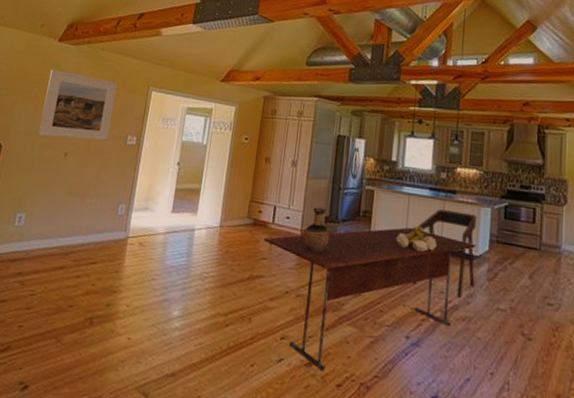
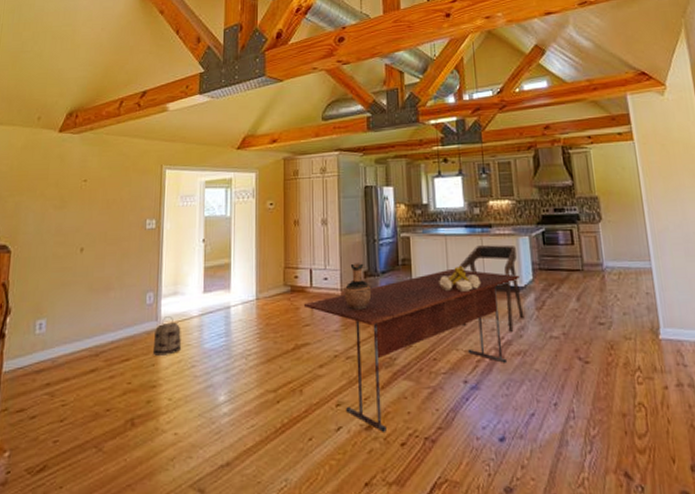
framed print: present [38,69,118,141] -> none [49,162,129,234]
basket: none [117,229,147,265] -> present [152,316,181,356]

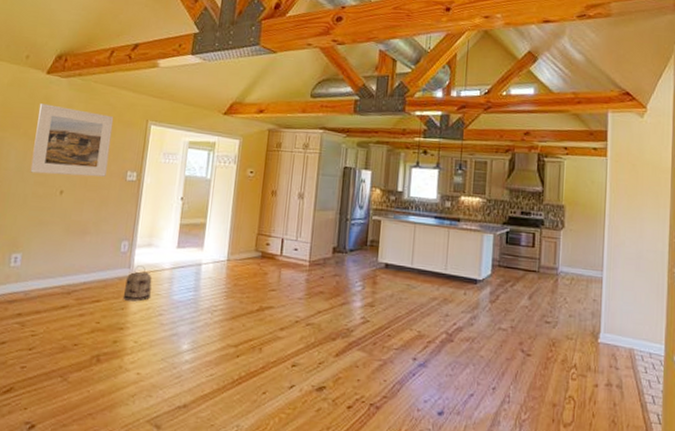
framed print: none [49,162,129,234] -> present [30,103,114,177]
dining table: present [303,268,520,432] -> none [272,254,479,395]
ceramic jug: present [344,263,372,310] -> none [311,238,338,283]
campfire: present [439,265,482,291] -> none [403,253,443,278]
armchair: present [459,244,524,332] -> none [418,237,480,320]

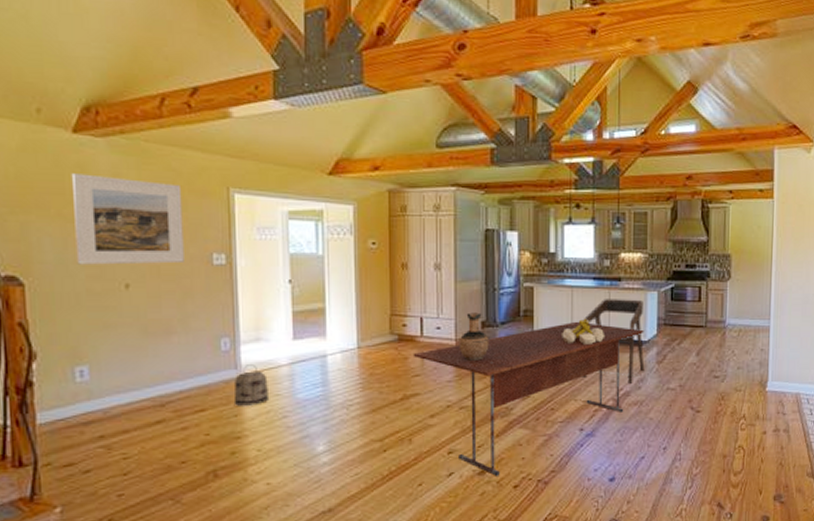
dining table: none [272,254,479,395] -> present [413,321,644,476]
ceramic jug: none [311,238,338,283] -> present [458,312,489,361]
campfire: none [403,253,443,278] -> present [562,318,606,344]
armchair: none [418,237,480,320] -> present [582,299,645,384]

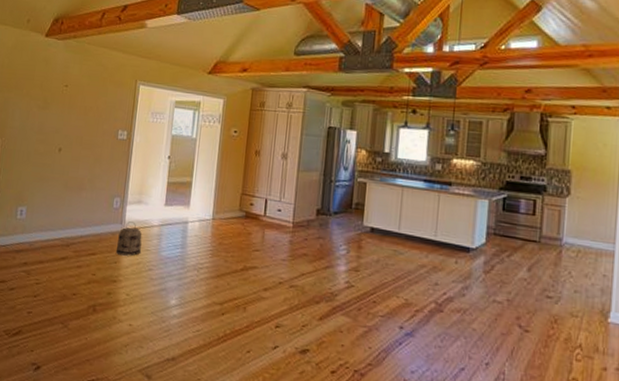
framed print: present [71,173,184,265] -> none [32,65,106,136]
dining table: present [413,321,644,476] -> none [255,219,472,358]
ceramic jug: present [458,312,489,361] -> none [294,199,322,245]
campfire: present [562,318,606,344] -> none [389,217,432,244]
armchair: present [582,299,645,384] -> none [406,201,473,290]

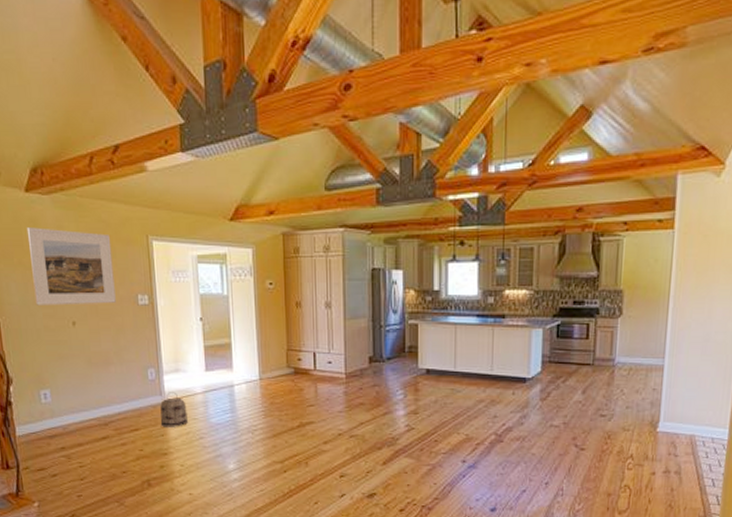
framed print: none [32,65,106,136] -> present [26,227,116,305]

